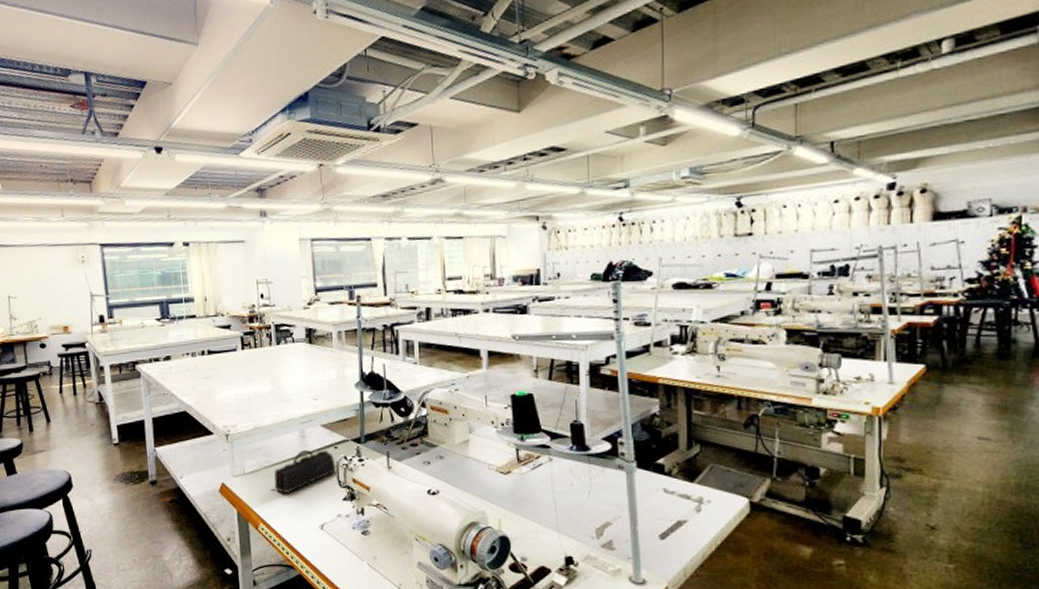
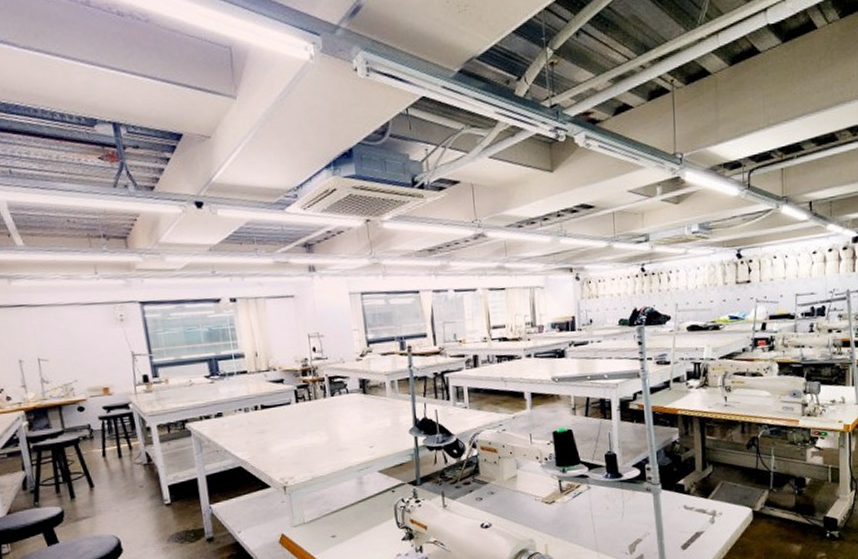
pencil case: present [274,450,336,493] -> none [334,494,394,539]

